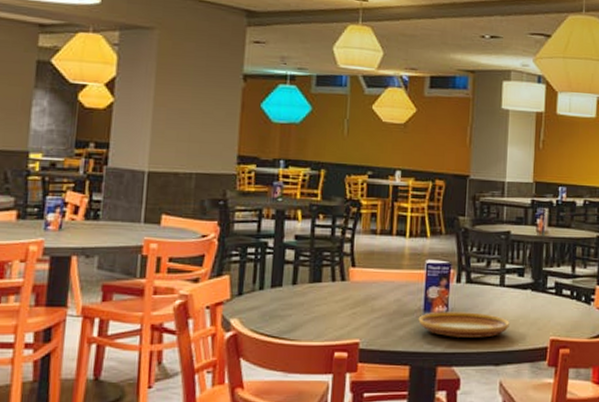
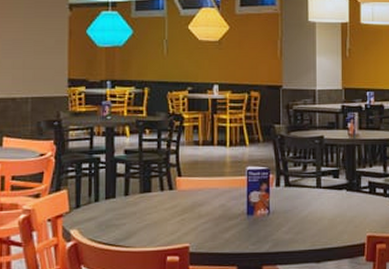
plate: present [418,311,511,338] -> none [242,213,329,238]

